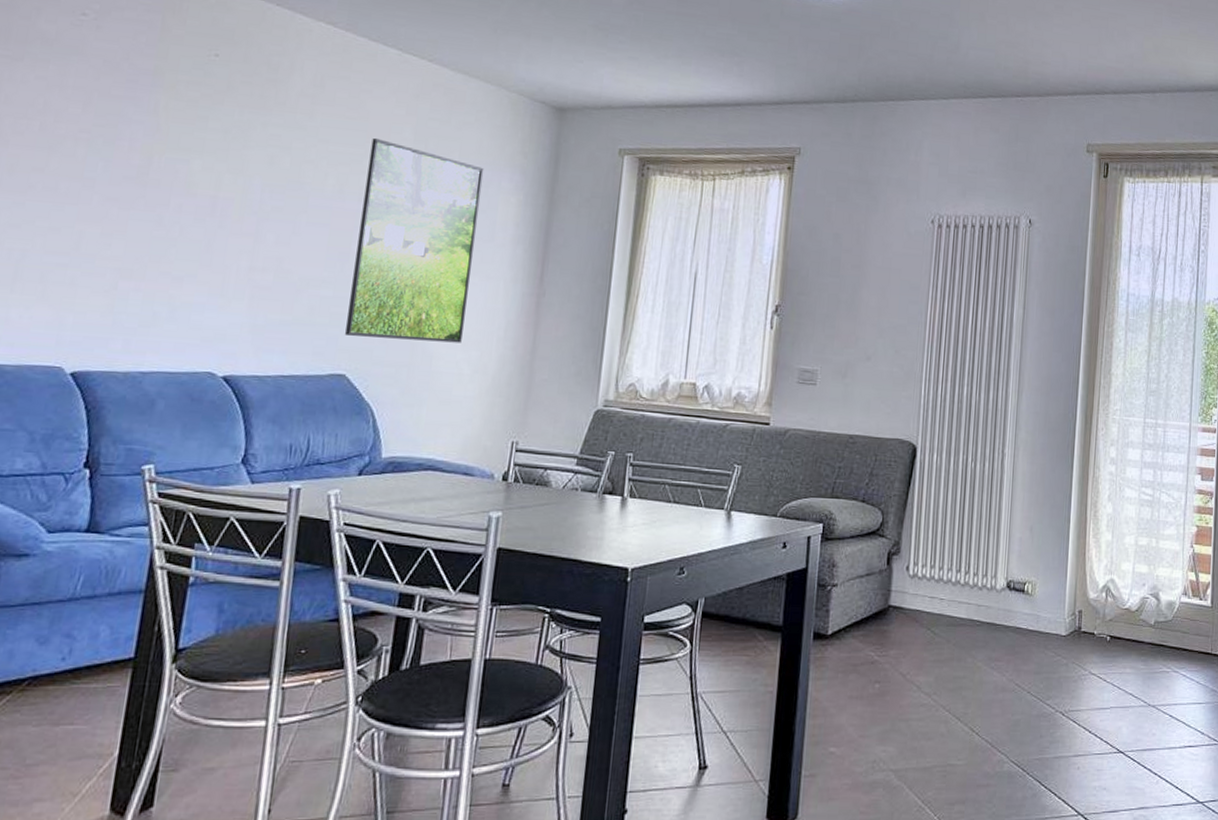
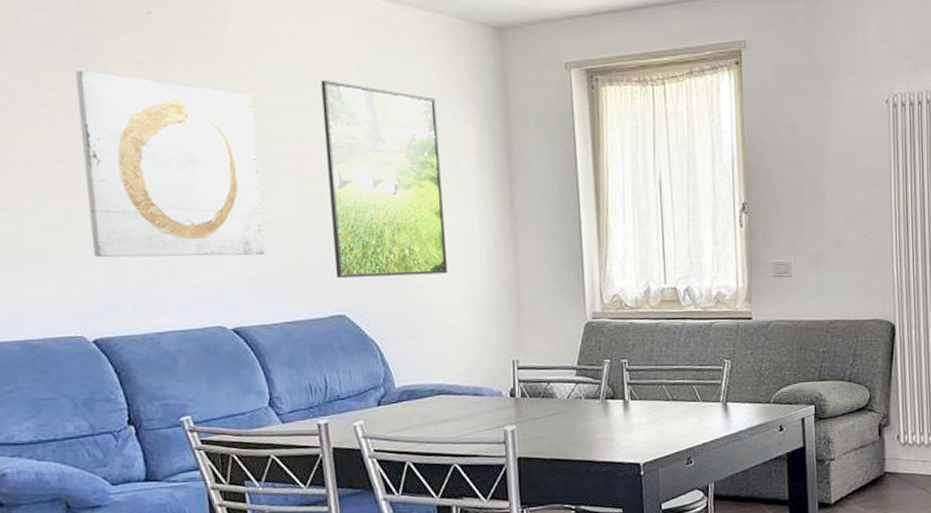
wall art: none [96,101,300,303] -> present [75,70,265,258]

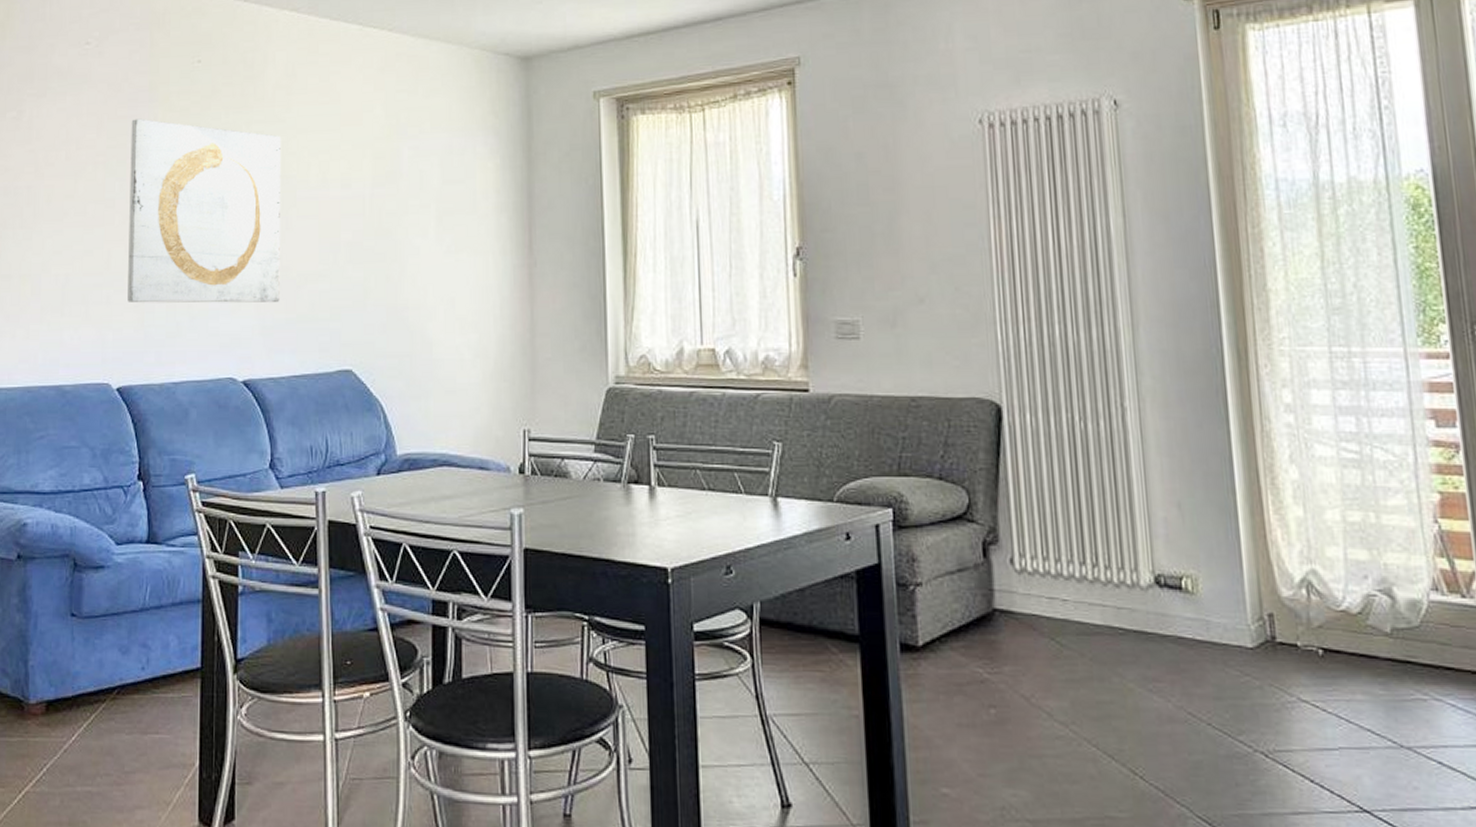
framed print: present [321,79,448,278] -> none [346,119,459,328]

